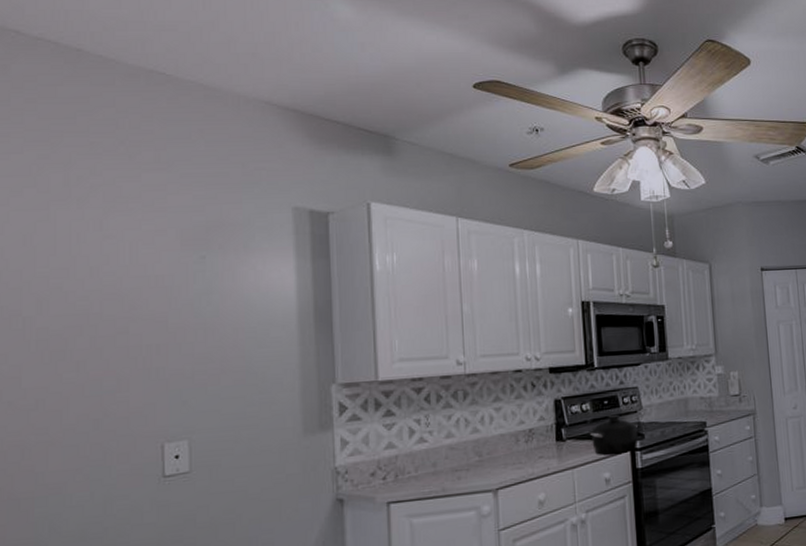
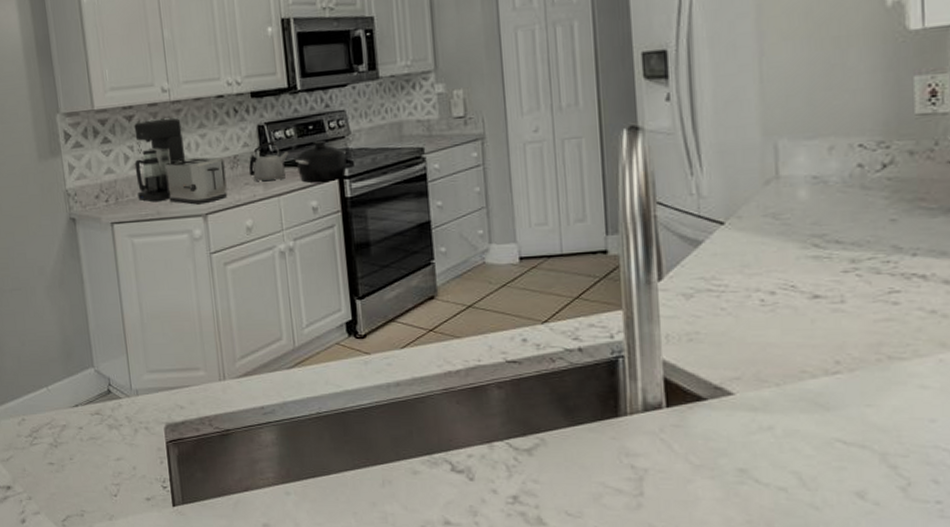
coffee maker: none [420,391,477,479] -> present [134,118,185,202]
toaster: none [454,430,521,480] -> present [164,156,228,205]
kettle: none [543,415,584,454] -> present [249,141,289,181]

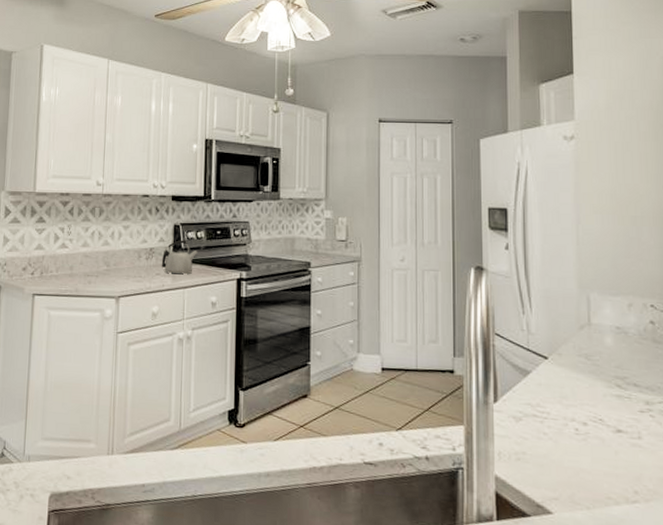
coffee maker: present [134,118,185,202] -> none [61,208,109,281]
toaster: present [164,156,228,205] -> none [87,244,141,287]
saucepan: present [293,140,347,183] -> none [201,244,247,281]

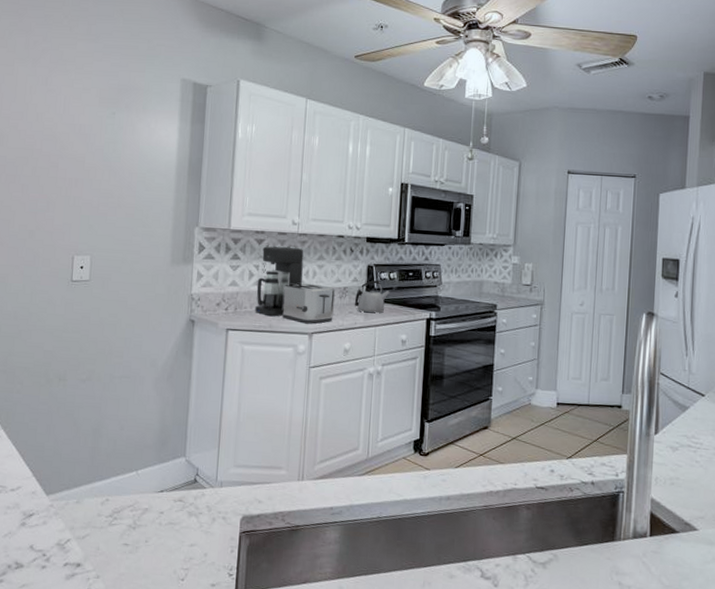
coffee maker: none [61,208,109,281] -> present [255,246,304,317]
toaster: none [87,244,141,287] -> present [281,283,335,324]

